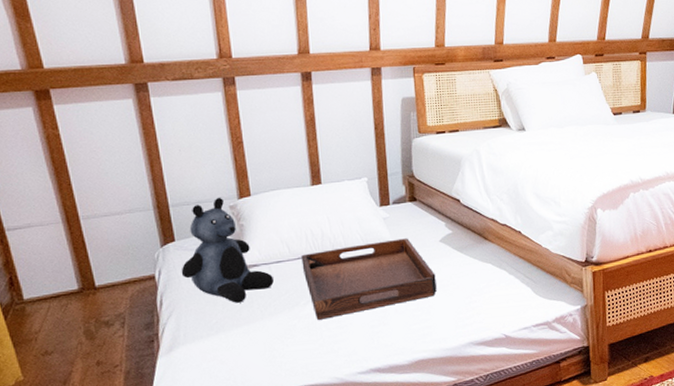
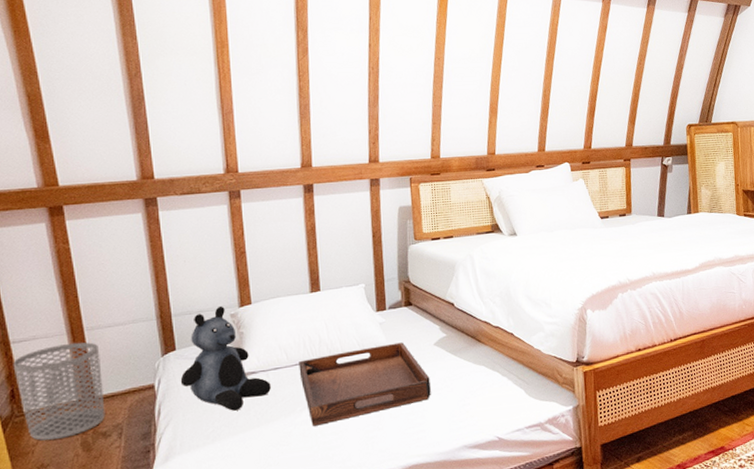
waste bin: none [9,231,107,329] -> present [13,342,105,441]

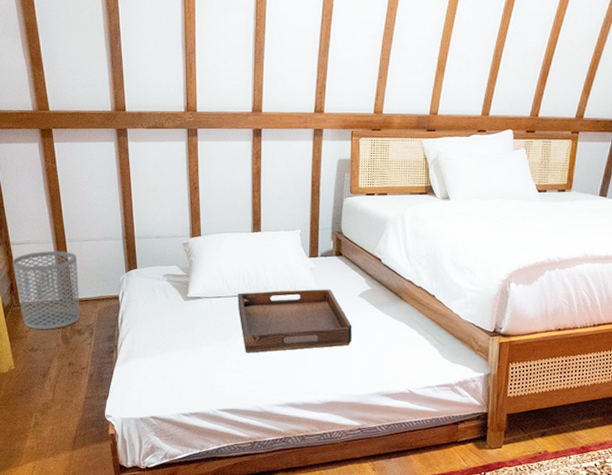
teddy bear: present [180,305,271,411] -> none [139,234,213,329]

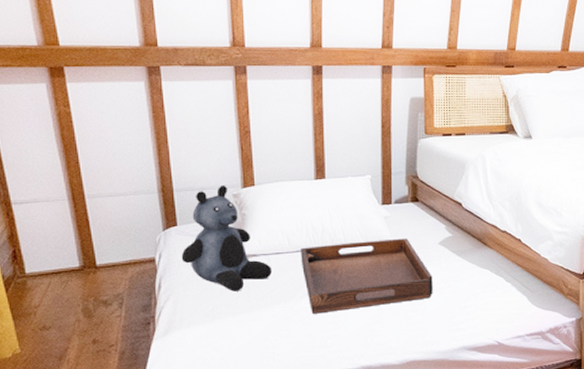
waste bin: present [12,250,80,330] -> none [14,209,106,304]
teddy bear: none [139,234,213,329] -> present [181,185,272,291]

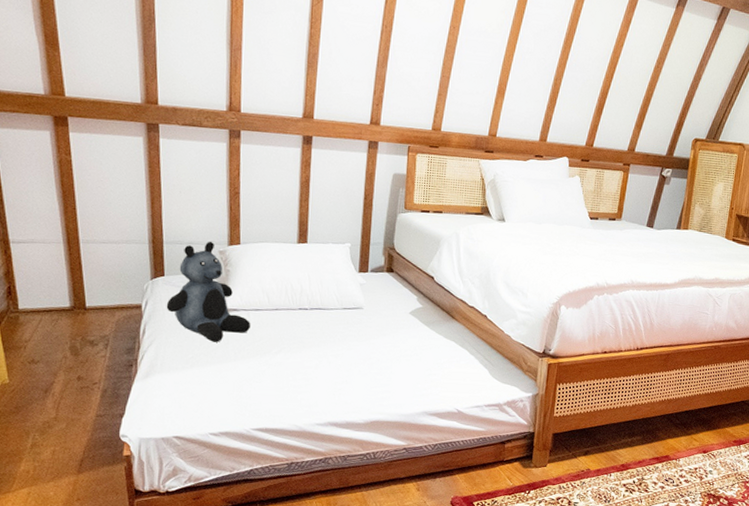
serving tray: present [300,238,433,314] -> none [278,305,401,370]

